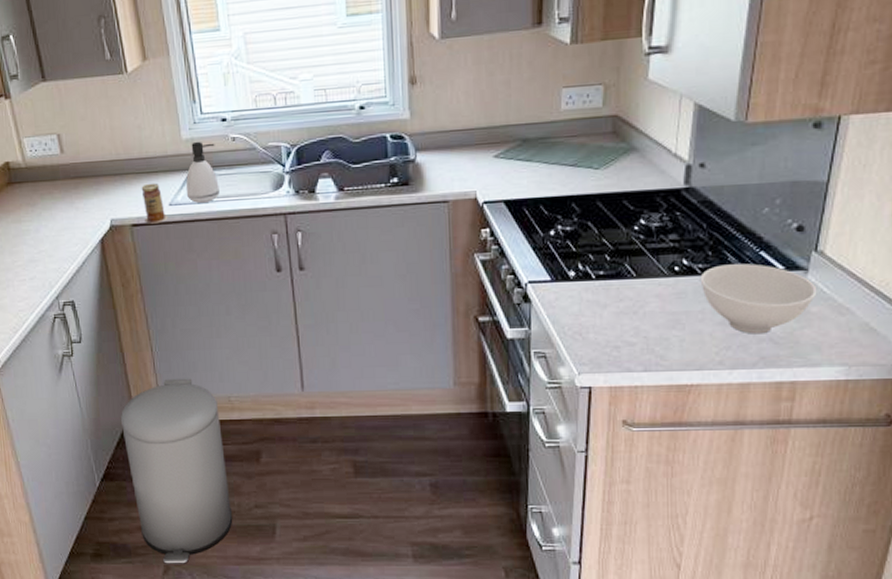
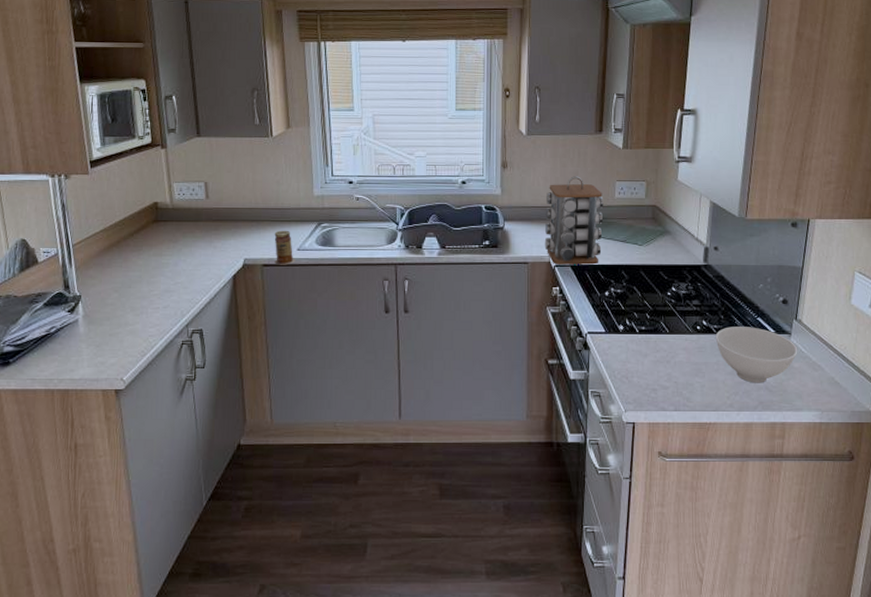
pedal bin: present [120,378,233,565] -> none [233,404,329,584]
soap dispenser: present [185,141,220,204] -> none [313,198,342,251]
spice rack: none [468,86,546,201] -> present [544,176,604,265]

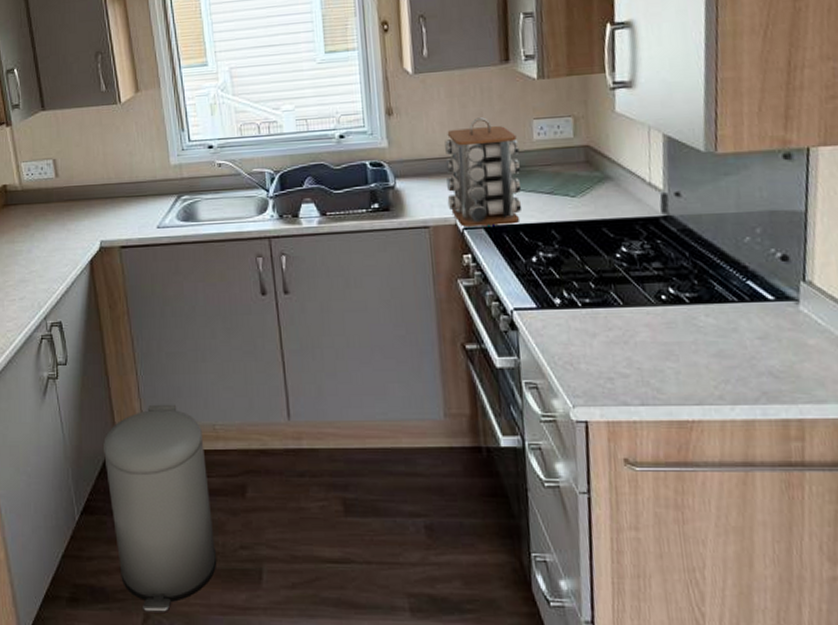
pedal bin: none [233,404,329,584] -> present [102,404,217,613]
canister: present [274,230,295,265] -> none [130,206,156,246]
bowl: present [715,327,798,383] -> none [688,293,812,368]

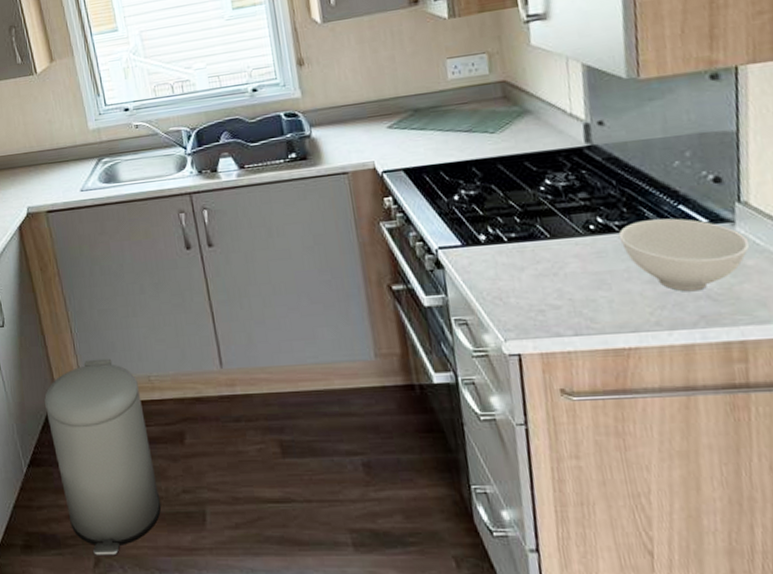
spice rack: present [445,117,522,227] -> none [358,61,441,170]
bowl: none [688,293,812,368] -> present [618,218,751,292]

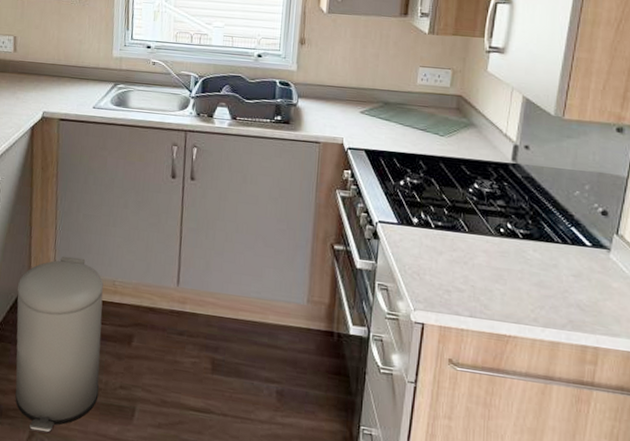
bowl: present [618,218,751,292] -> none [521,233,618,300]

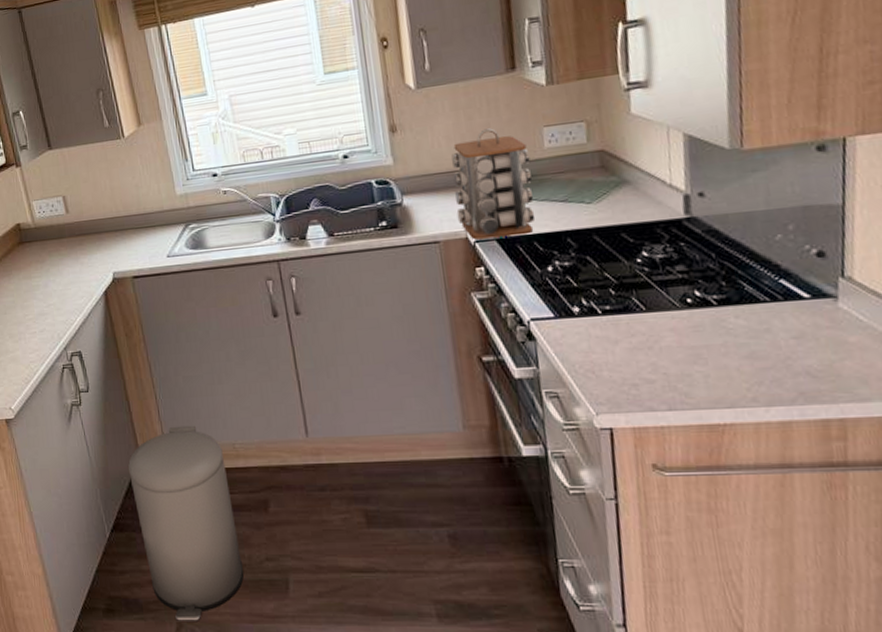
spice rack: none [338,58,405,152] -> present [451,128,536,240]

